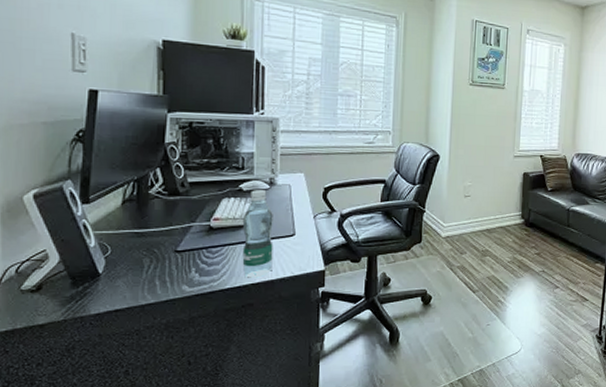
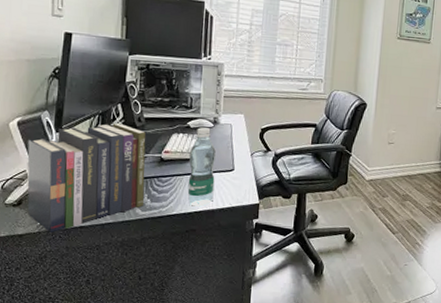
books: none [47,190,192,321] -> present [27,123,146,234]

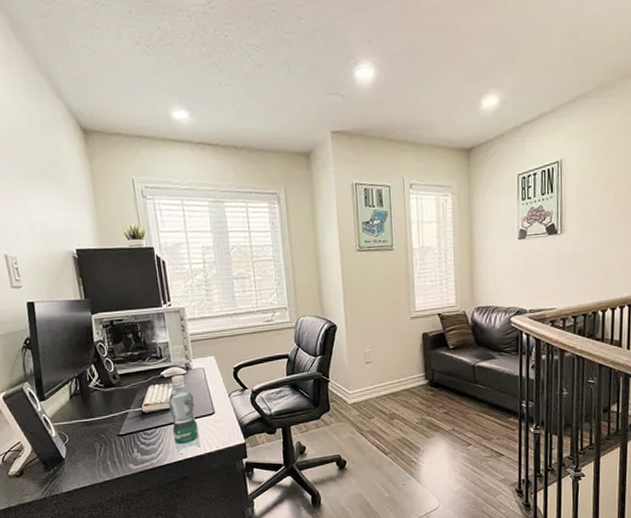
books: present [27,123,146,234] -> none [16,383,135,498]

